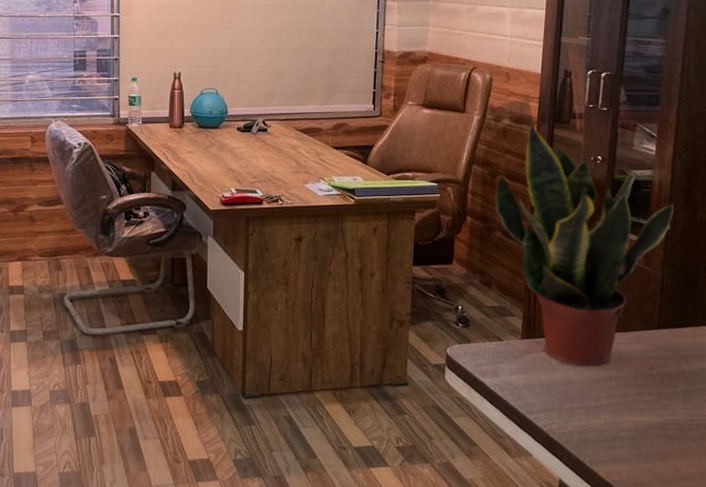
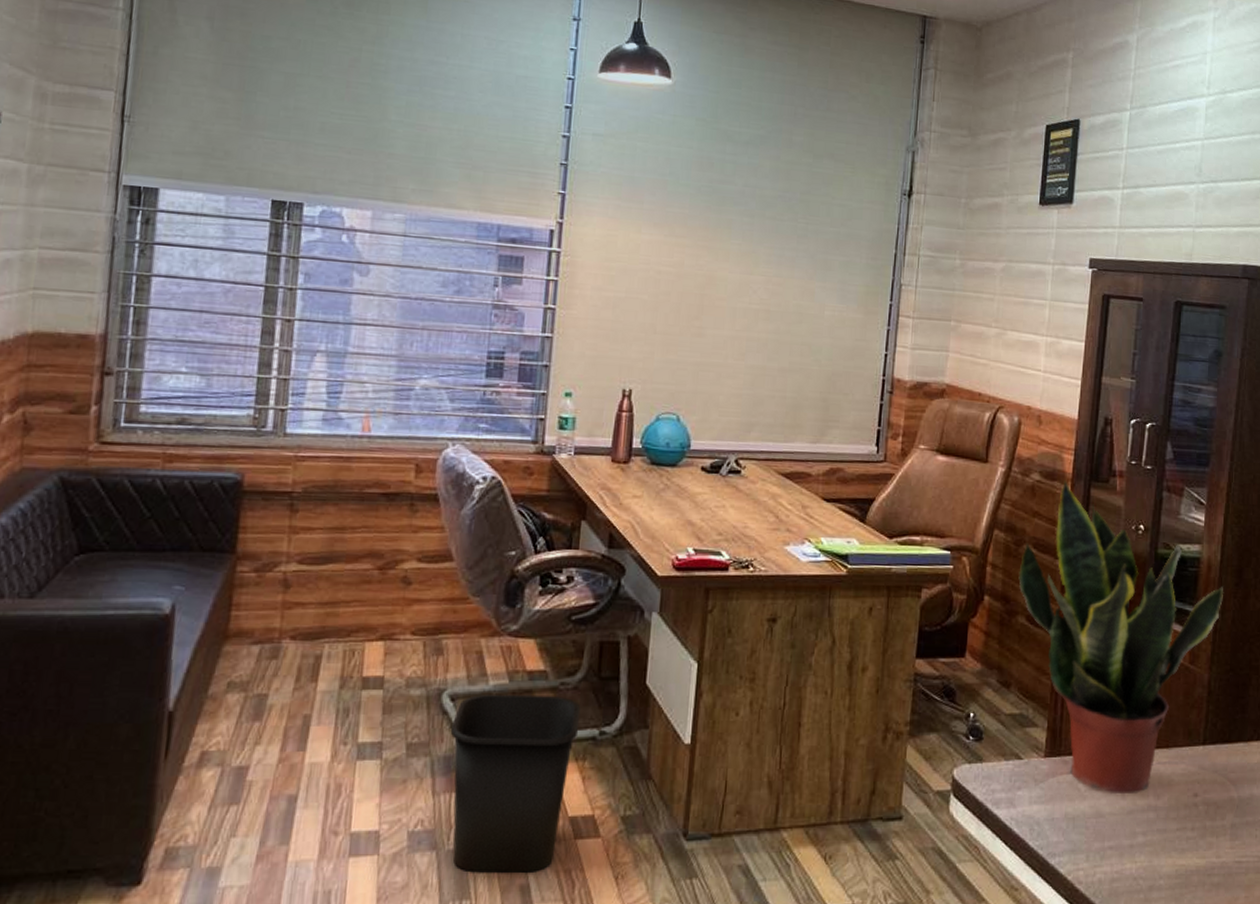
waste bin: none [71,296,161,419] -> present [450,693,581,873]

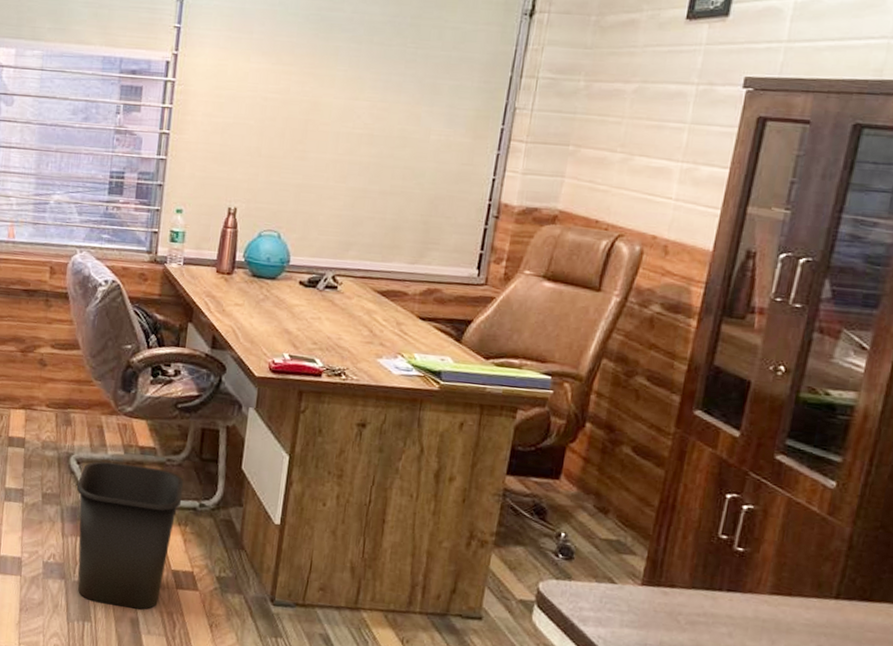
potted plant: present [1018,481,1224,795] -> none [626,314,883,635]

